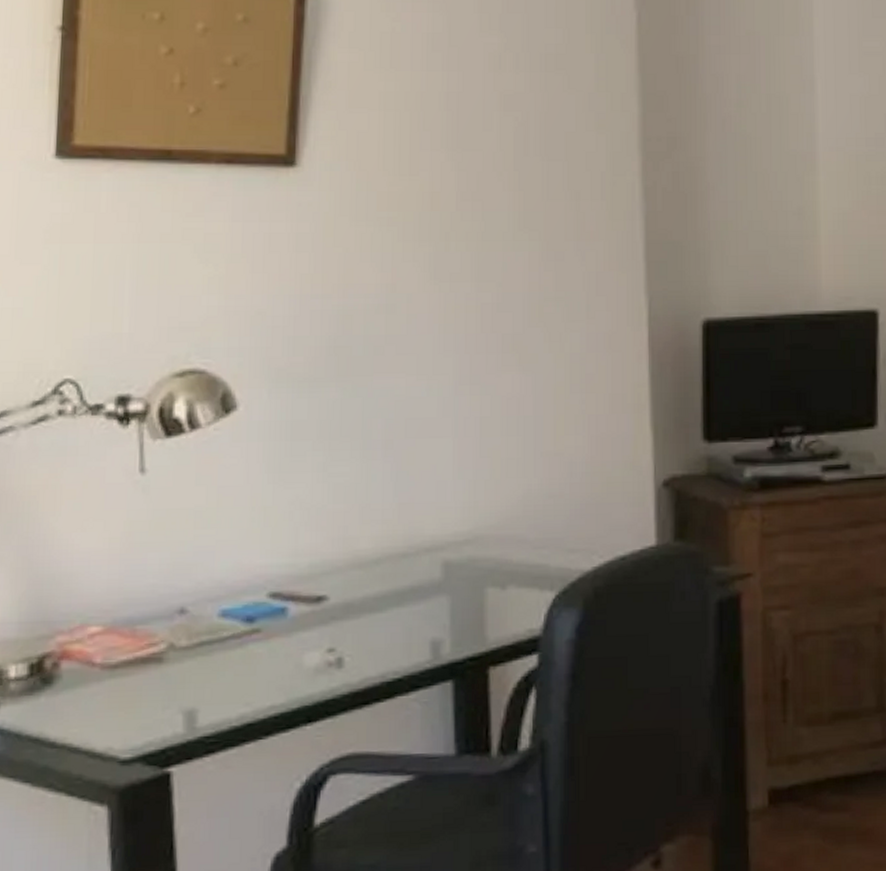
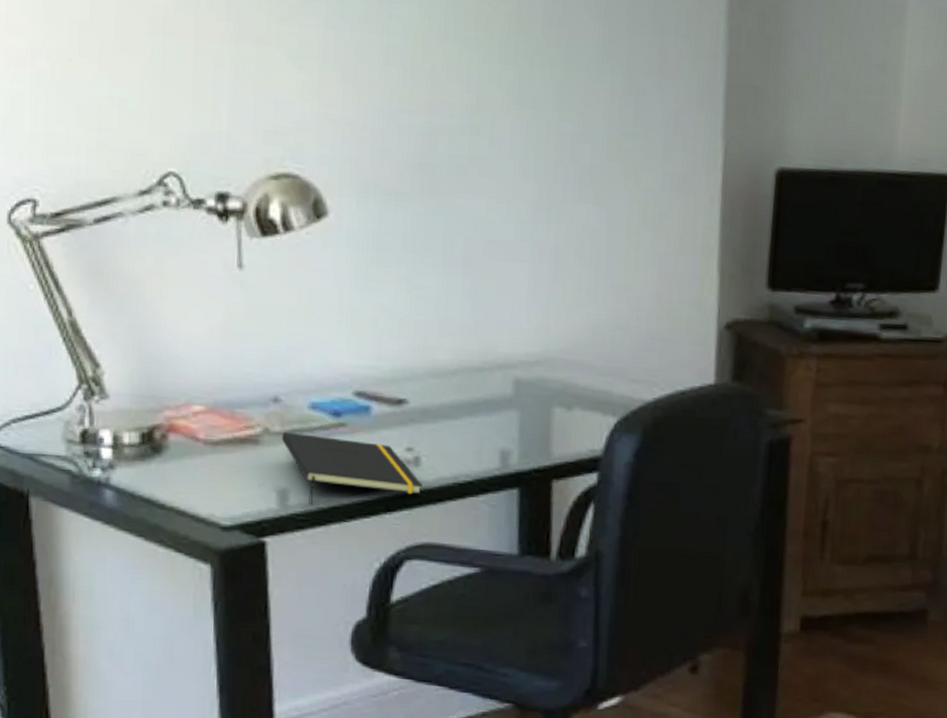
notepad: none [189,645,347,723] -> present [282,431,423,504]

